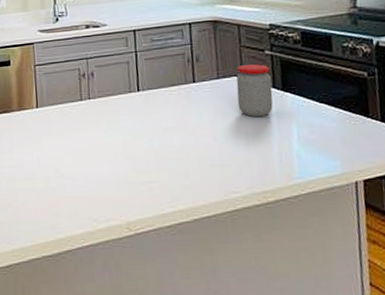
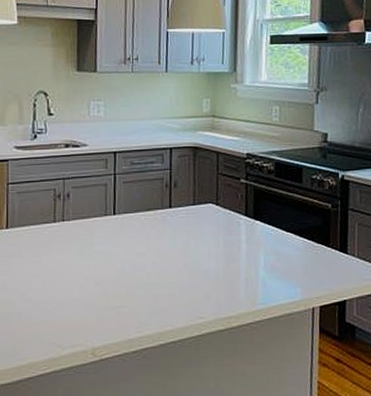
jar: present [236,64,273,118] -> none [210,192,245,244]

